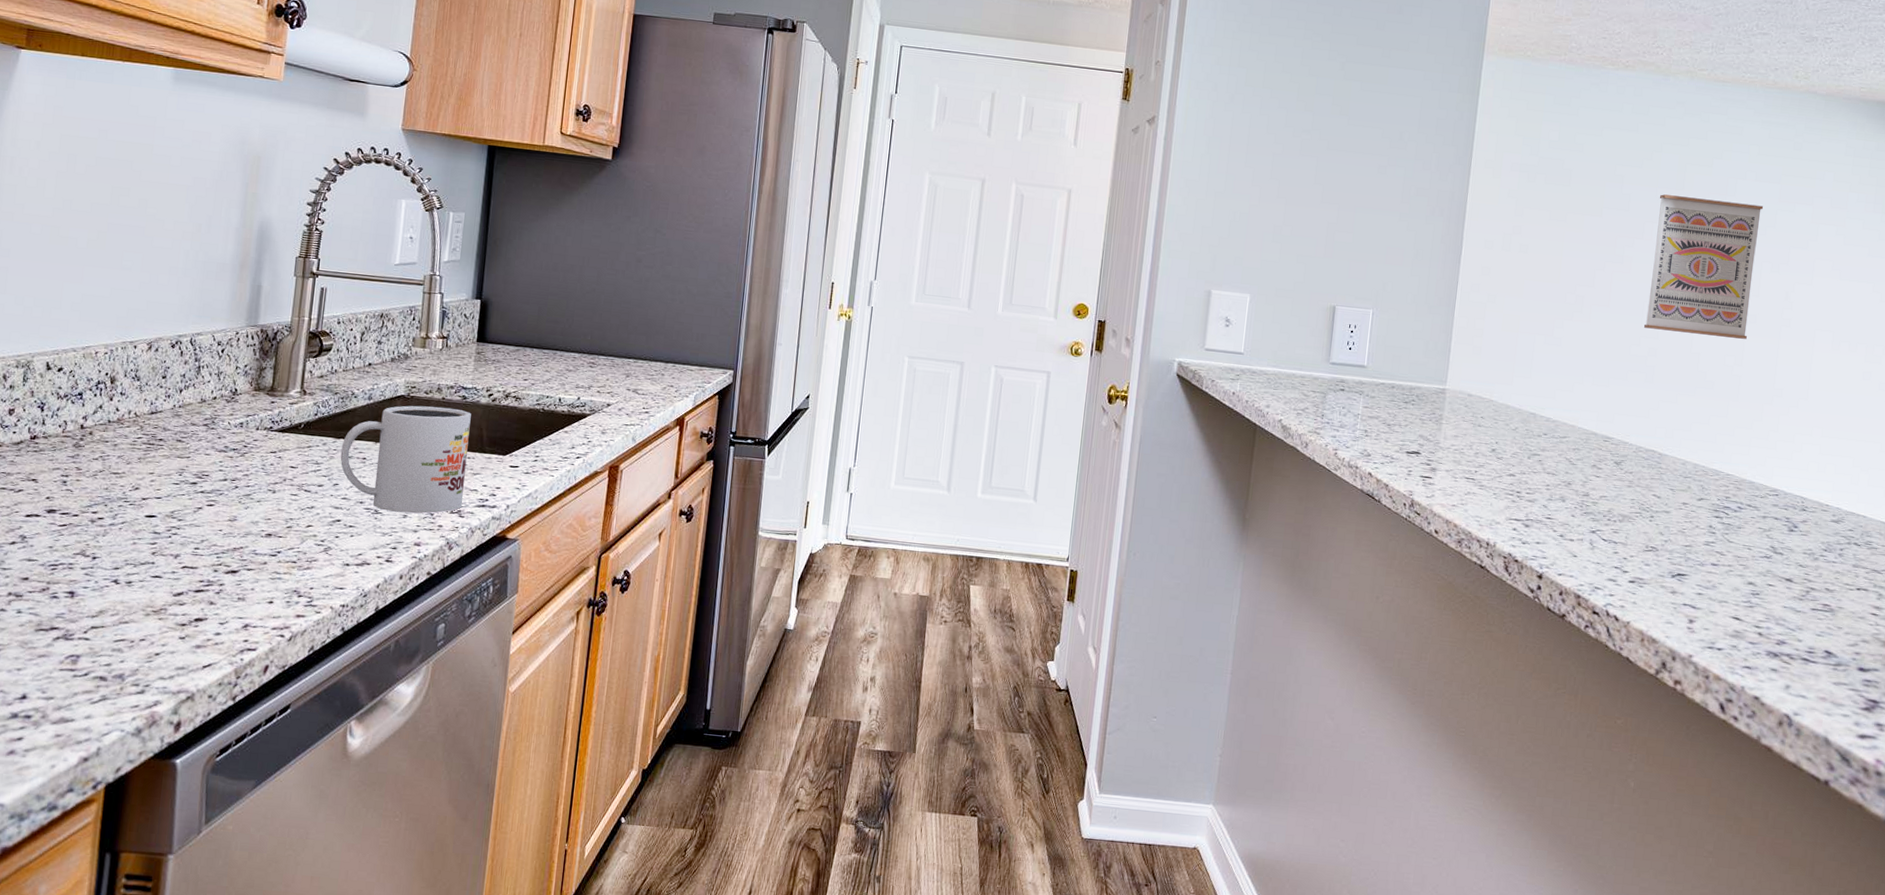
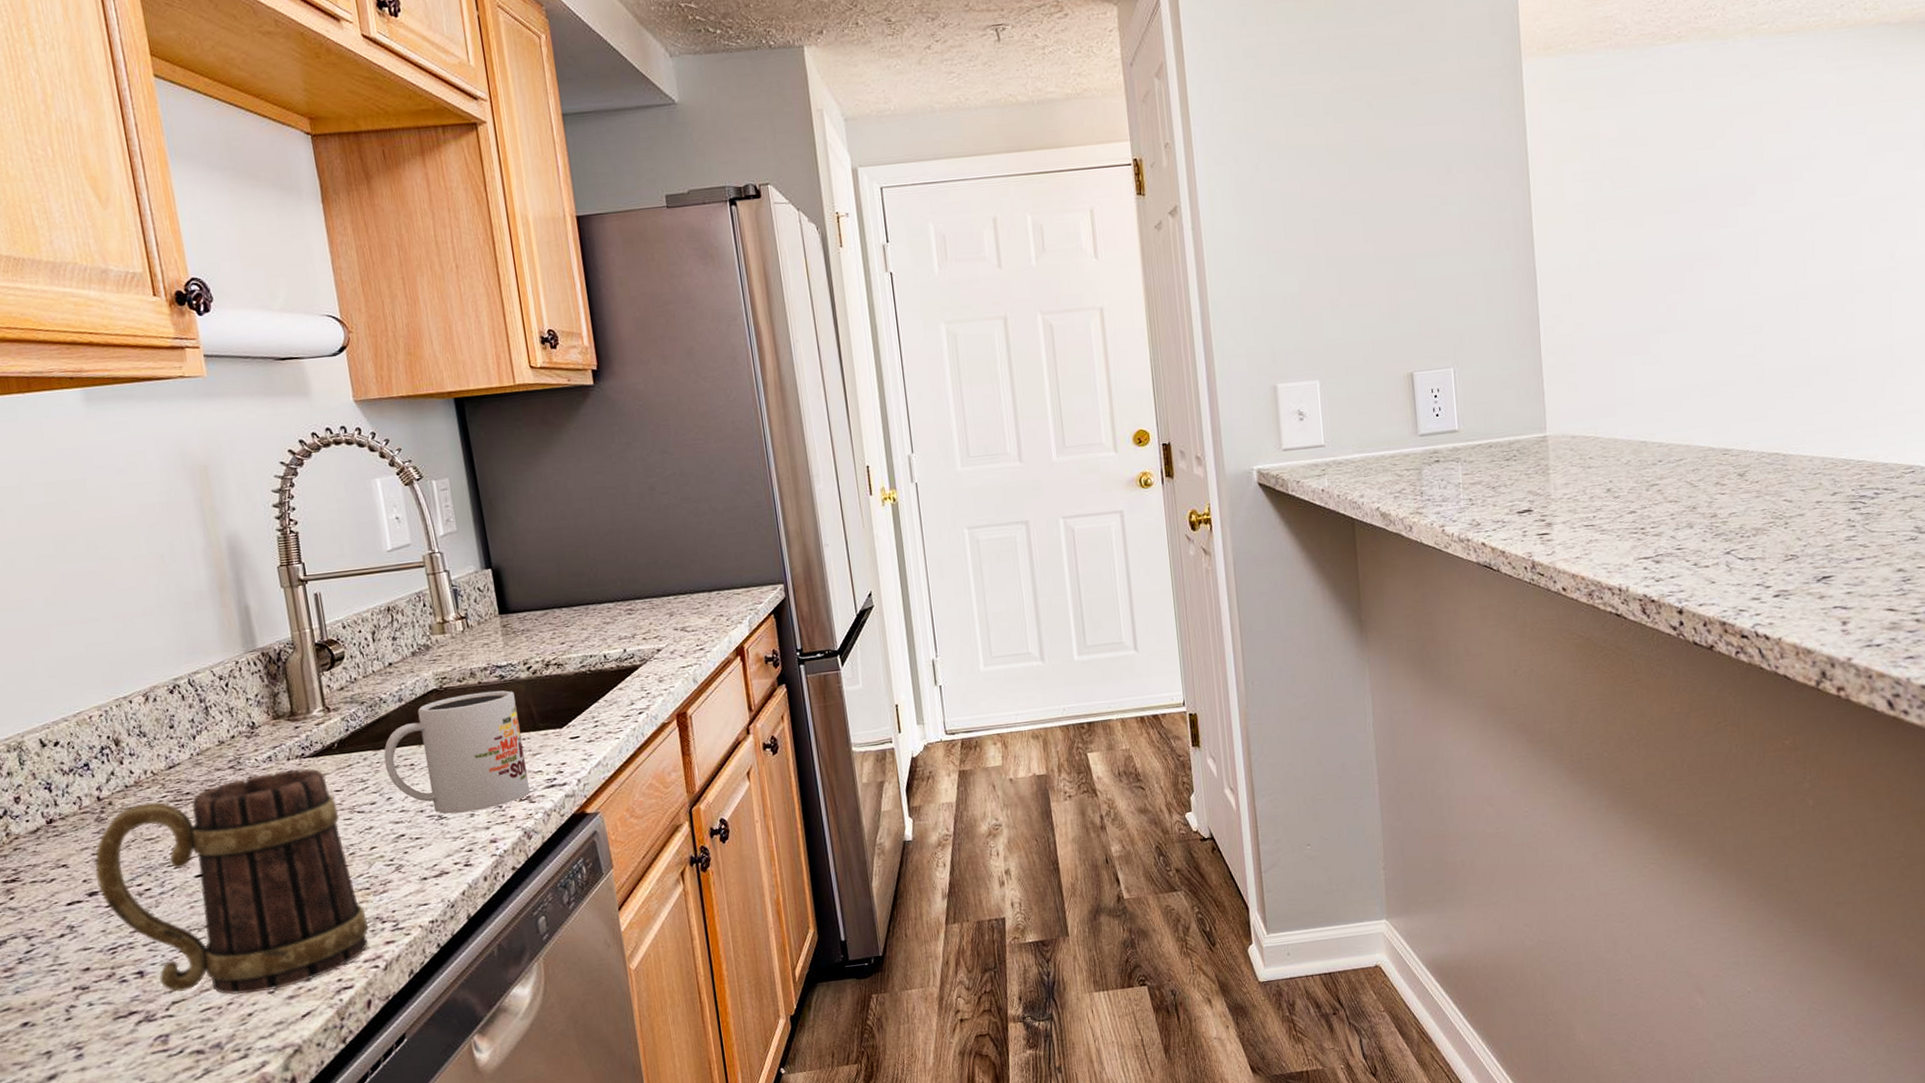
mug: none [58,437,289,637] -> present [94,768,369,995]
wall art: present [1644,194,1764,339] -> none [1738,162,1857,324]

